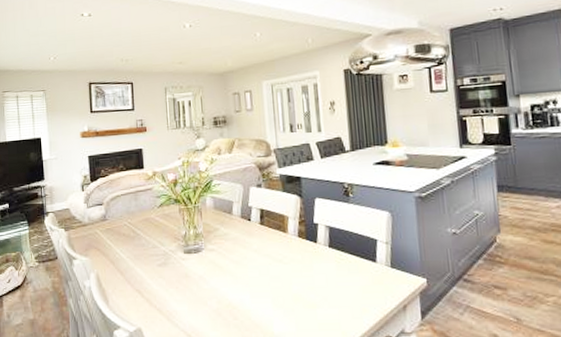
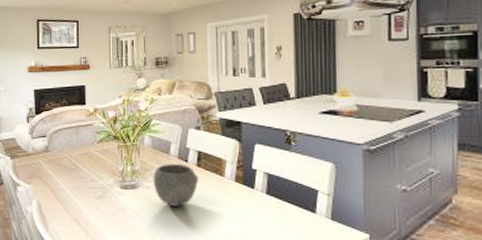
bowl: none [216,223,263,267] -> present [153,164,199,207]

